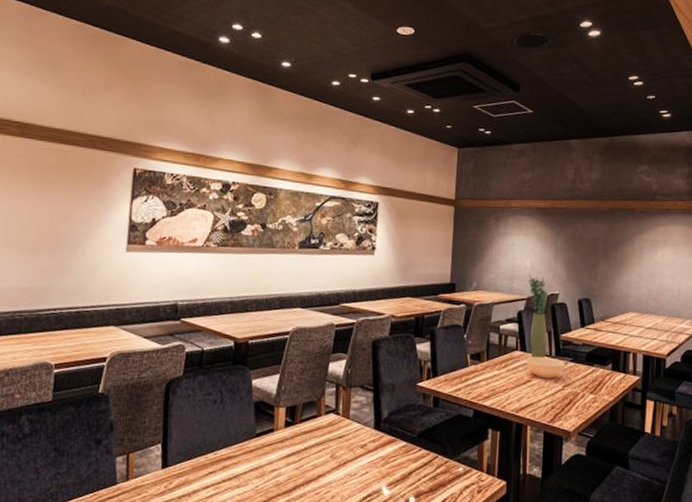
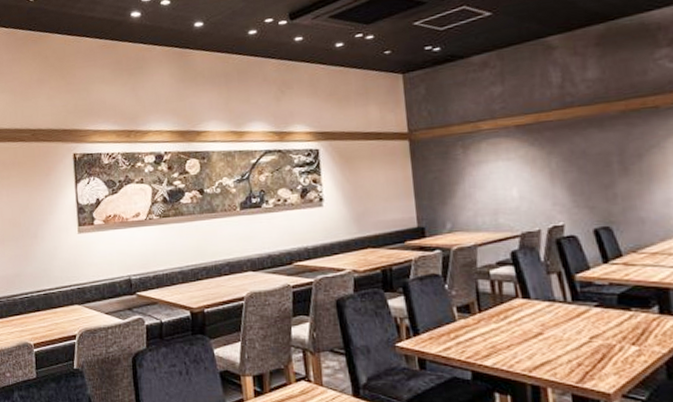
bowl: present [526,356,566,379] -> none [531,303,590,330]
vase: present [529,275,548,359] -> none [519,206,559,306]

